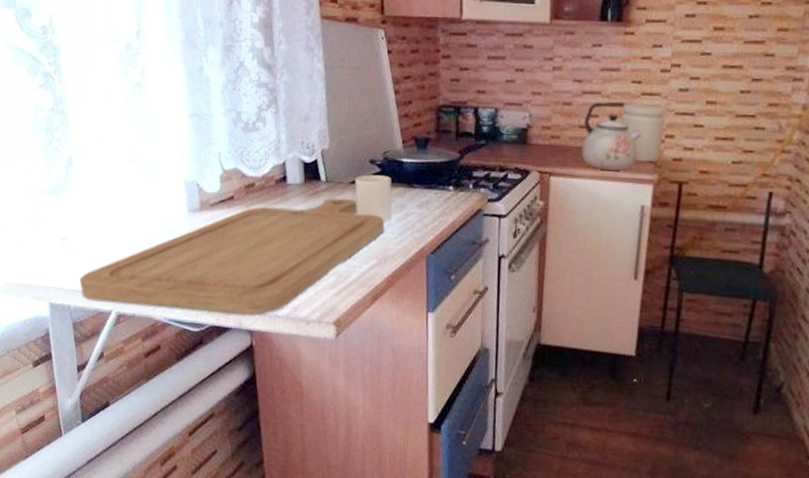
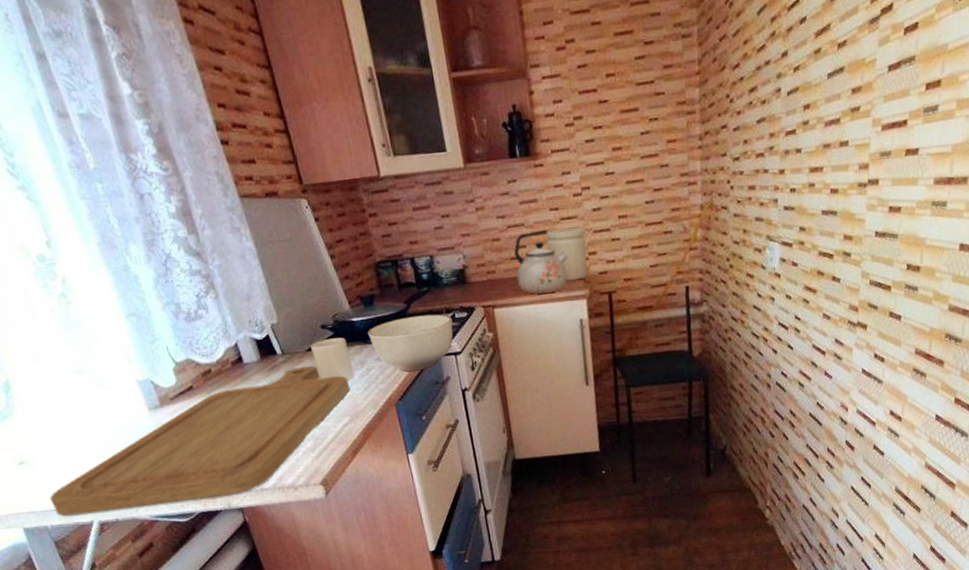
bowl: none [415,167,504,227] -> present [368,314,453,372]

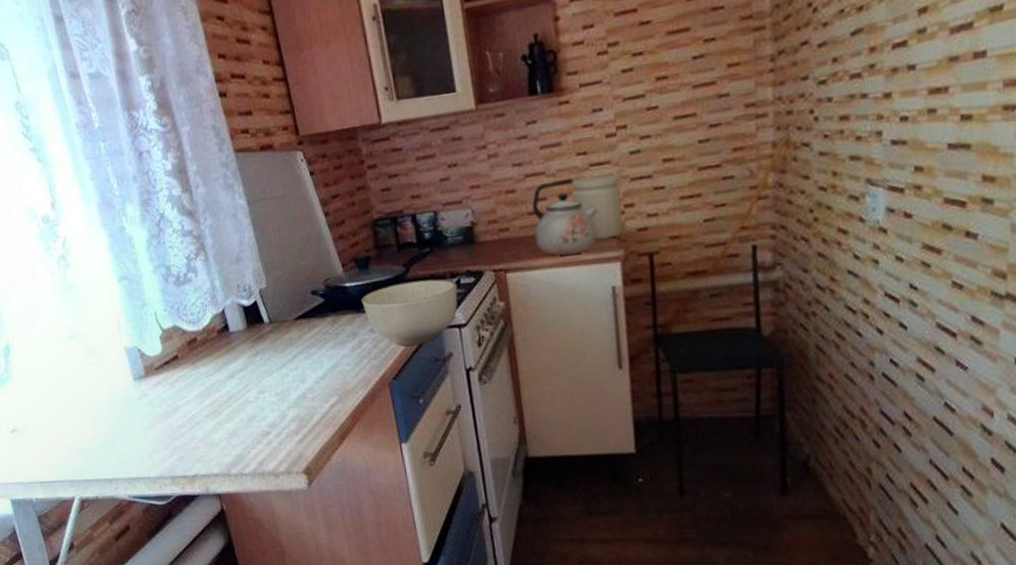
chopping board: present [50,365,351,517] -> none [37,336,340,490]
mug: present [310,337,355,381] -> none [299,305,345,355]

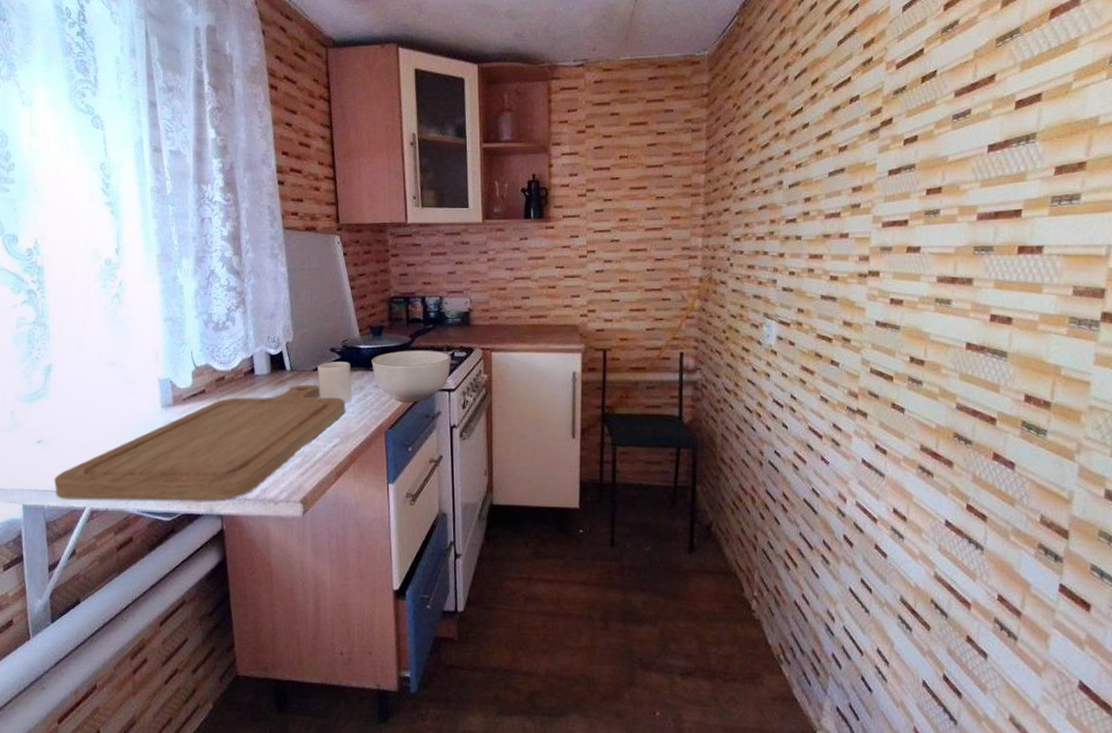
chopping board: none [37,336,340,490] -> present [54,384,346,501]
mug: none [299,305,345,355] -> present [317,362,352,404]
kettle: present [532,178,599,256] -> none [517,284,568,343]
jar: present [570,174,624,240] -> none [548,285,587,334]

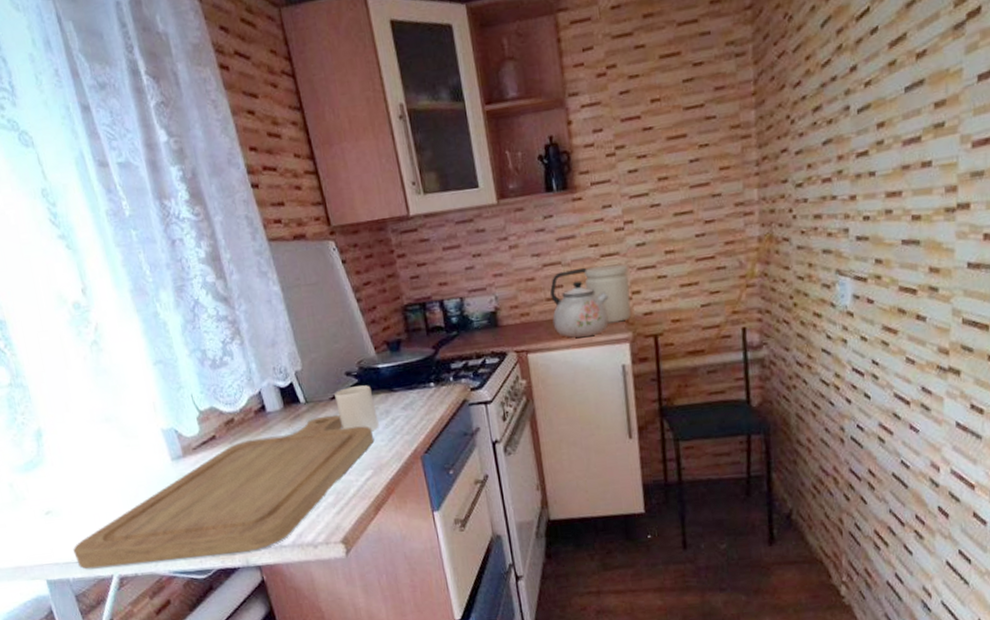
bowl: present [372,350,451,403] -> none [393,359,484,423]
kettle: none [517,284,568,343] -> present [550,267,610,338]
jar: none [548,285,587,334] -> present [583,264,632,324]

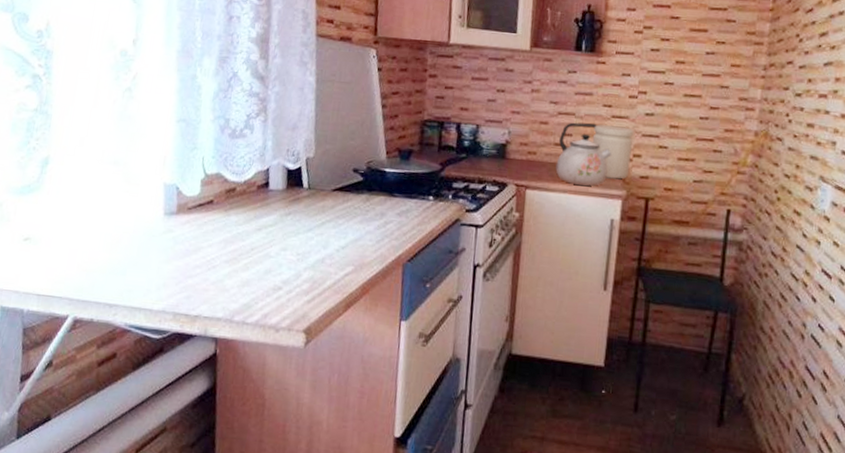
chopping board: present [73,414,375,570] -> none [37,204,364,322]
mug: present [334,385,379,432] -> none [335,183,374,230]

